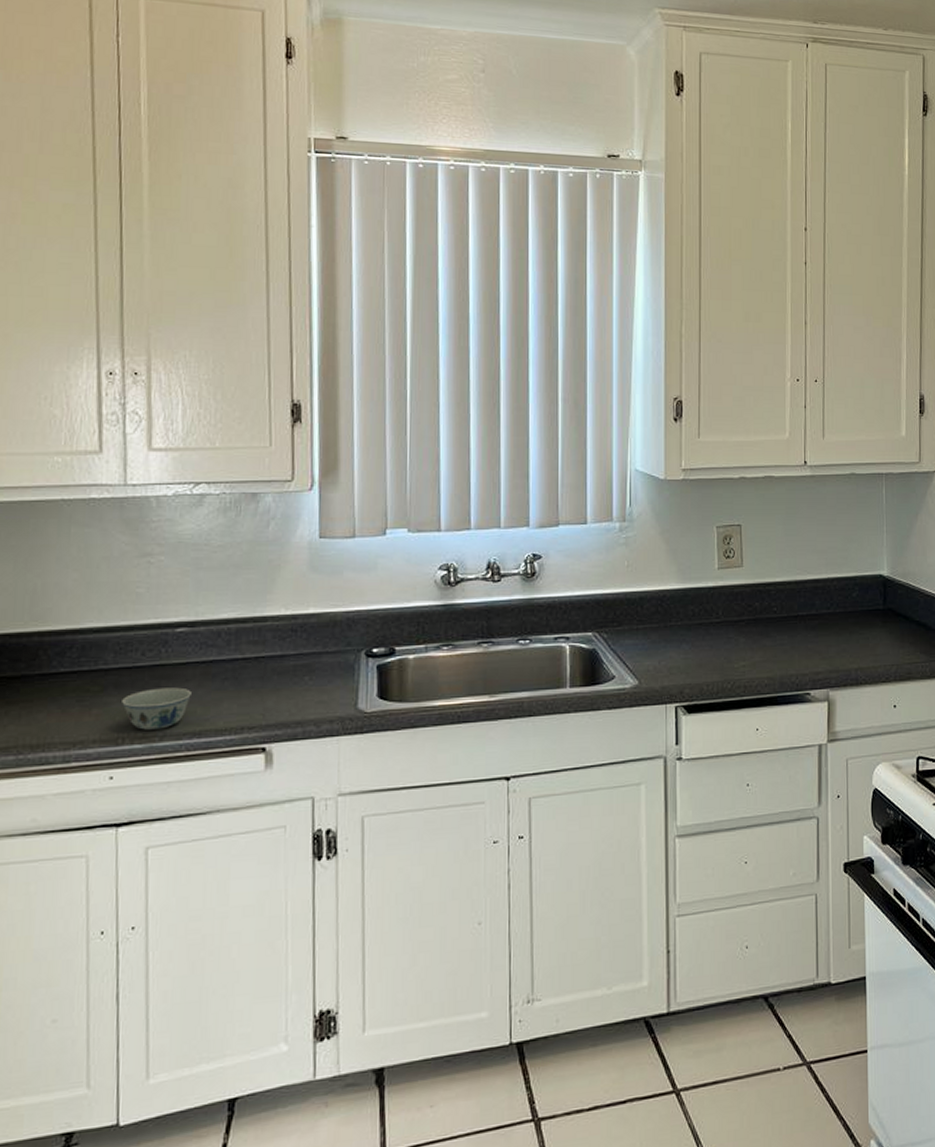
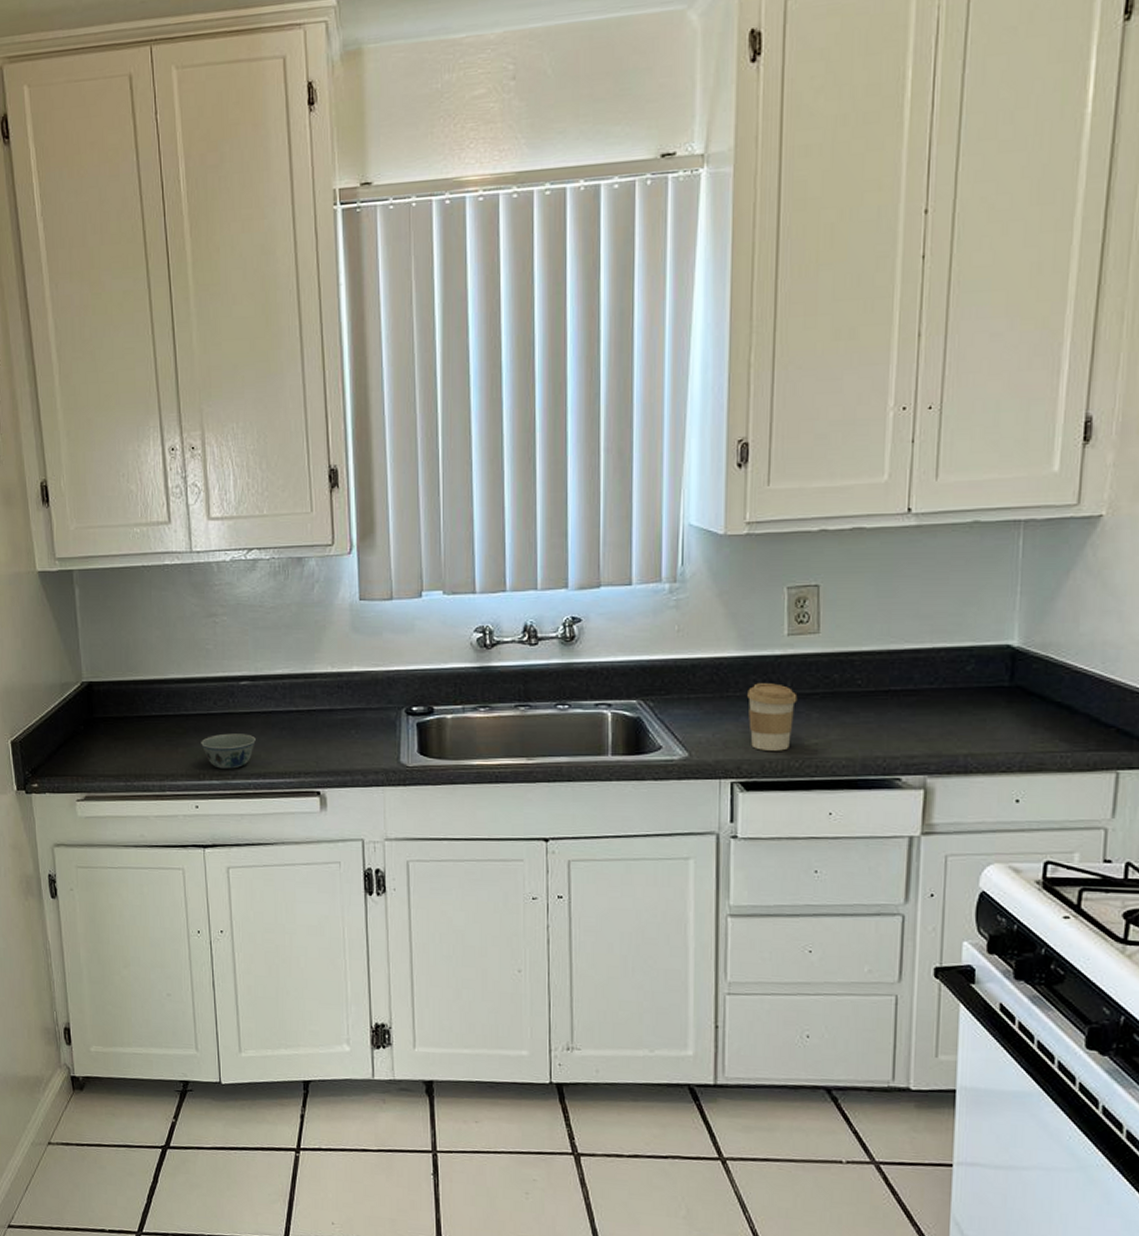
coffee cup: none [687,612,728,675] -> present [747,683,798,751]

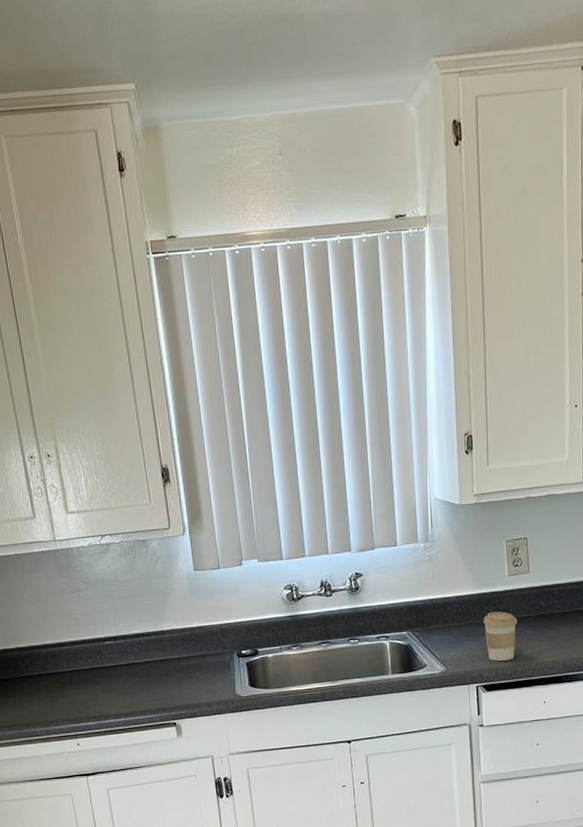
bowl: present [201,733,256,769] -> none [77,683,121,712]

